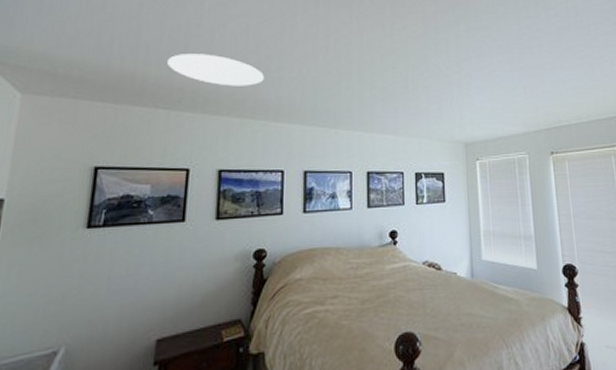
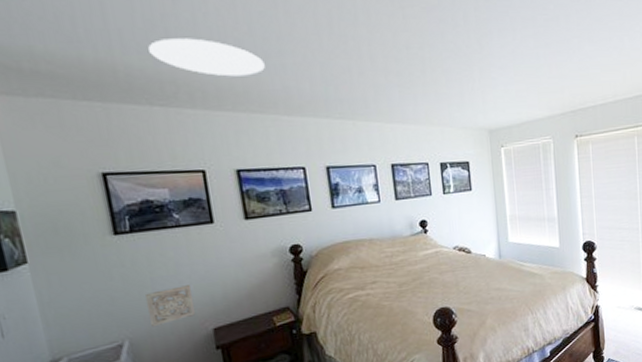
wall ornament: none [92,287,146,334] -> present [144,285,196,328]

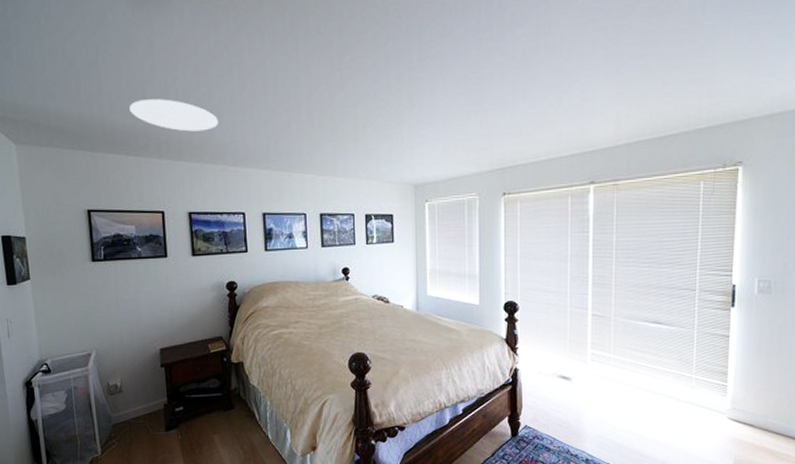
wall ornament: present [144,285,196,328] -> none [110,309,148,342]

